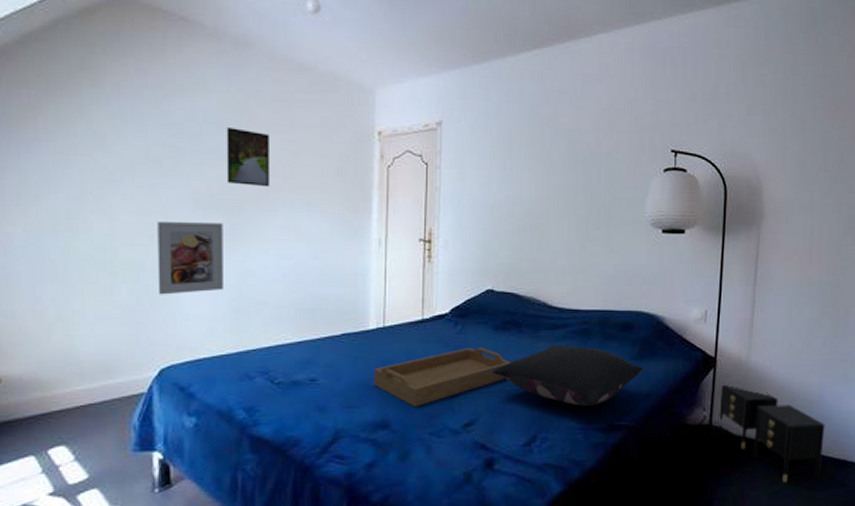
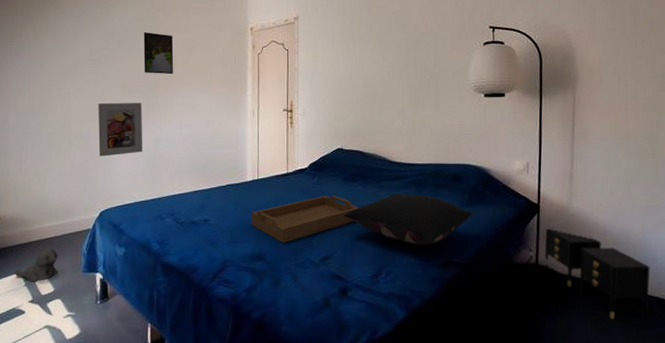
plush toy: none [25,421,96,468] -> present [14,249,59,282]

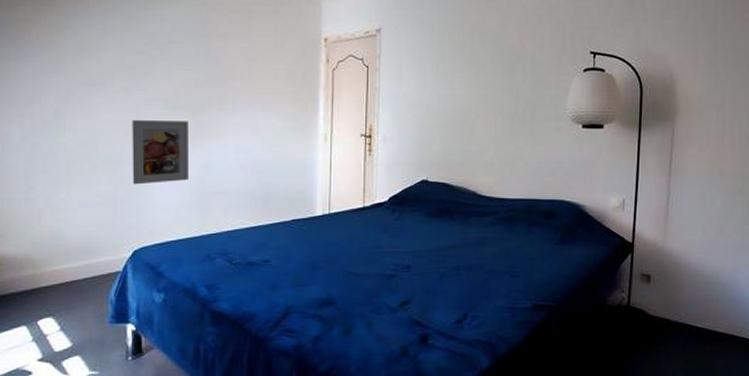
plush toy: present [14,249,59,282] -> none [18,296,78,337]
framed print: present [143,32,174,75] -> none [192,37,230,89]
serving tray: present [251,196,359,243] -> none [320,233,444,286]
pillow: present [343,194,473,245] -> none [426,231,565,287]
nightstand: present [544,228,650,319] -> none [635,268,738,361]

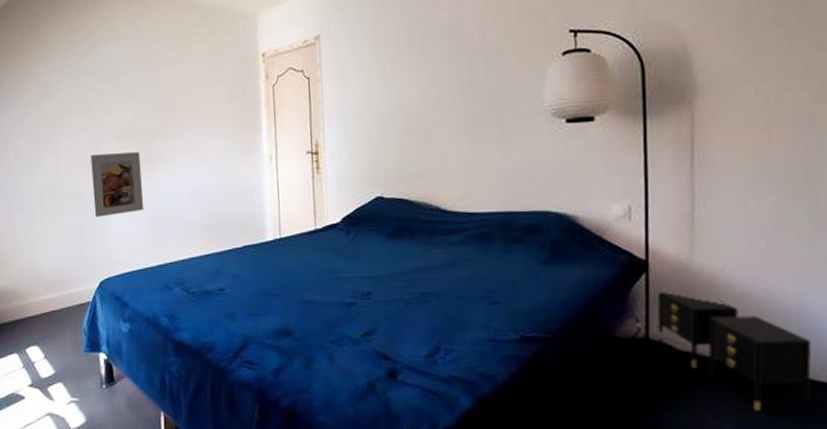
nightstand: none [635,268,738,361] -> present [657,291,812,411]

